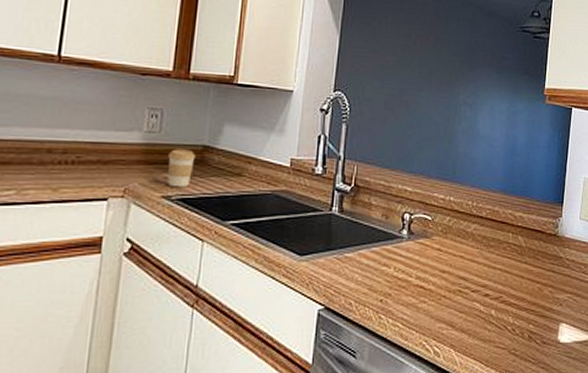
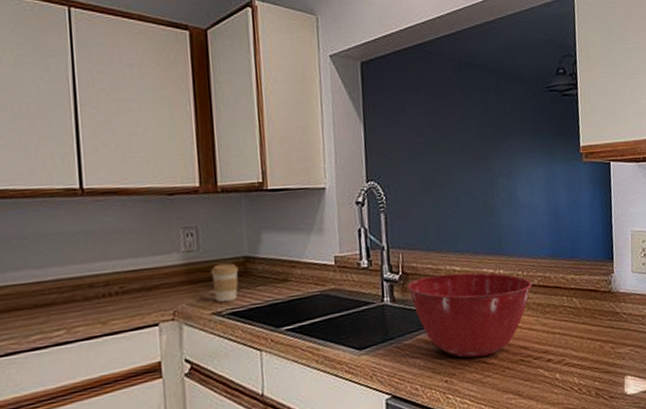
mixing bowl: none [357,192,481,281] -> present [407,272,533,358]

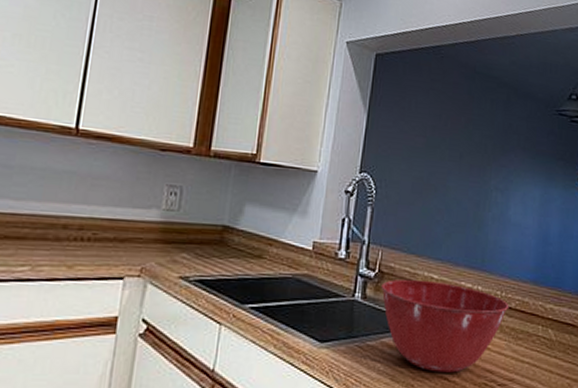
coffee cup: present [211,263,239,302] -> none [185,228,215,269]

